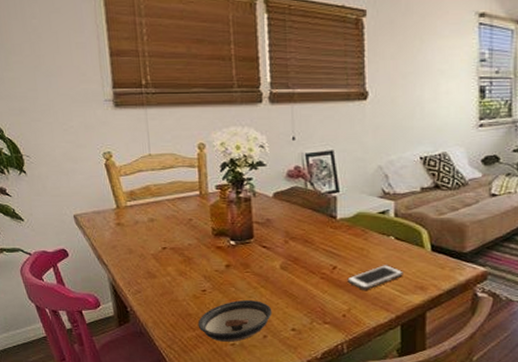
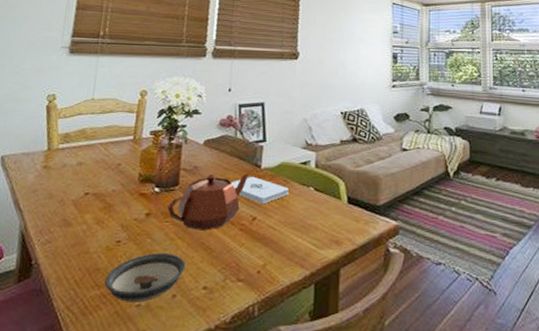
teapot: none [246,224,326,280] -> present [167,173,250,231]
notepad: none [307,228,368,254] -> present [231,177,289,205]
cell phone: present [347,265,403,290] -> none [265,216,320,244]

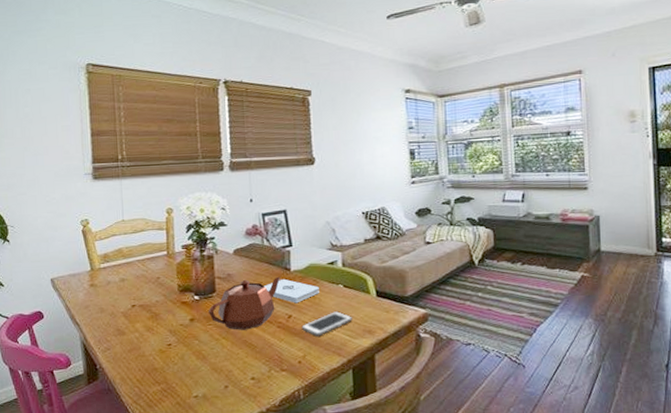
saucer: present [104,253,186,304] -> none [163,352,233,395]
cell phone: none [265,216,320,244] -> present [302,311,352,337]

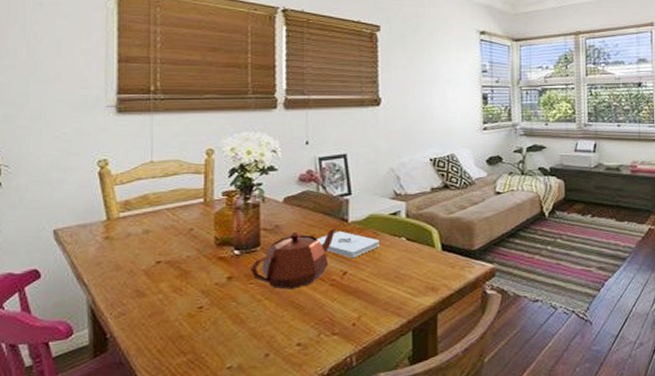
cell phone: present [302,311,352,337] -> none [358,267,415,295]

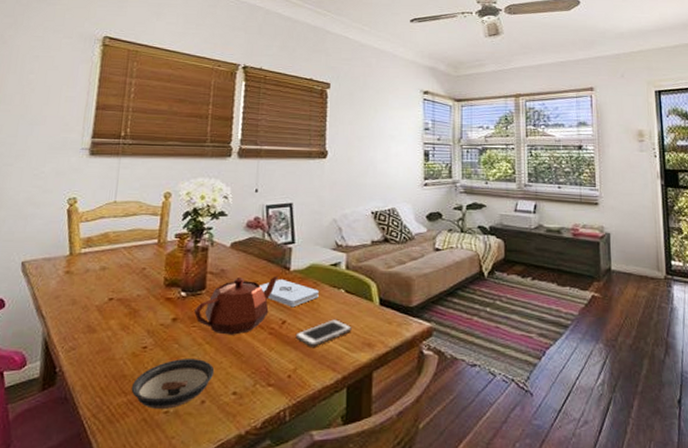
saucer: none [190,315,276,366] -> present [131,359,215,410]
cell phone: none [358,267,415,295] -> present [295,319,352,347]

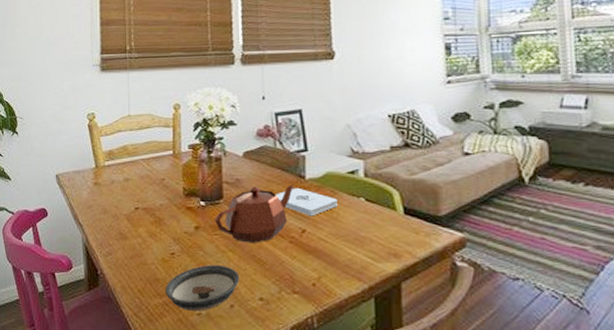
cell phone: present [295,319,352,347] -> none [317,229,375,257]

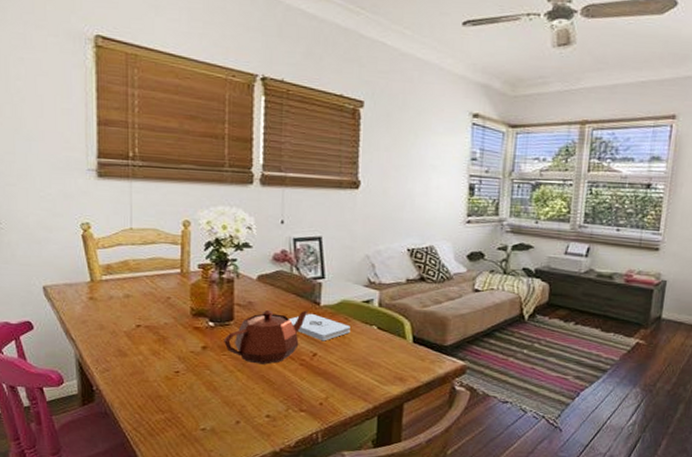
saucer: present [165,265,240,312] -> none [168,384,247,428]

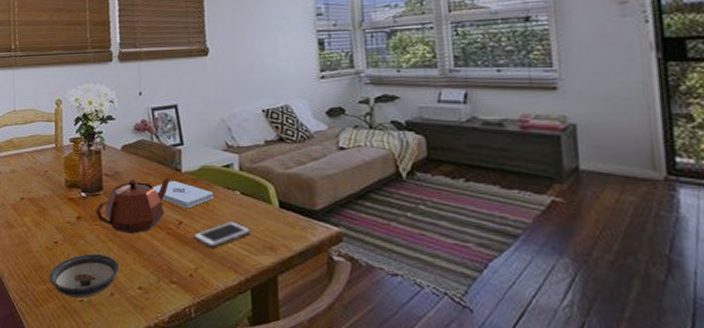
saucer: none [168,384,247,428] -> present [49,254,120,299]
cell phone: none [327,354,384,379] -> present [193,221,251,248]

